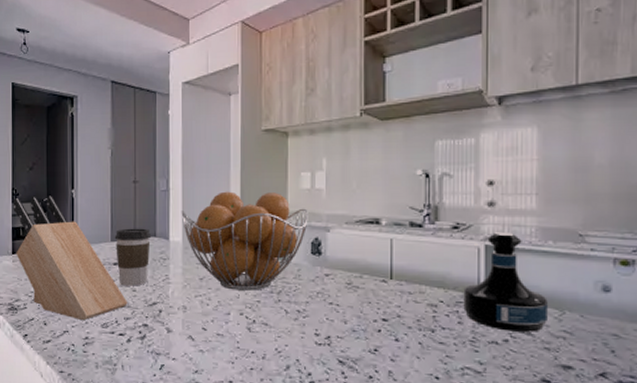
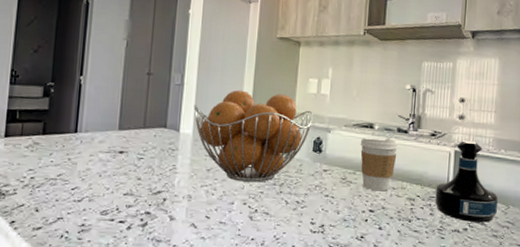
knife block: present [13,196,128,321] -> none [9,80,131,208]
coffee cup: present [114,228,151,286] -> none [122,118,161,175]
coffee cup: none [365,233,411,297] -> present [360,136,398,192]

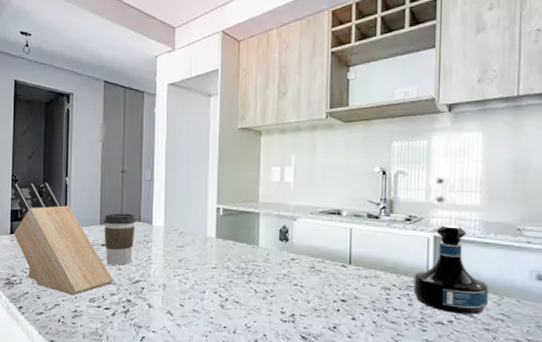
knife block: none [9,80,131,208] -> present [12,182,113,296]
coffee cup: none [122,118,161,175] -> present [103,213,136,266]
fruit basket: present [193,90,313,182] -> none [163,182,278,272]
coffee cup: present [360,136,398,192] -> none [327,223,369,281]

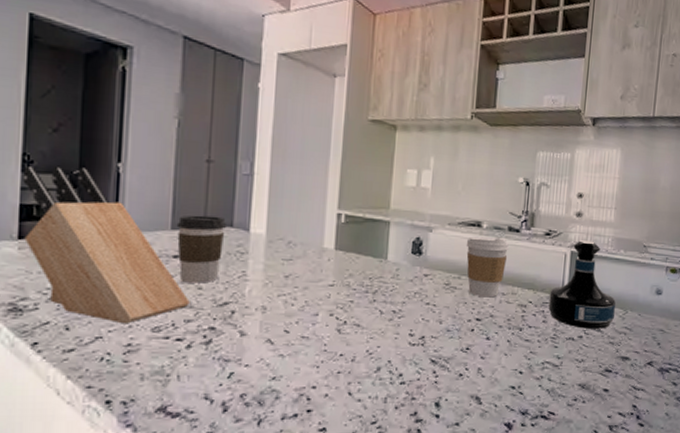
coffee cup: none [327,223,369,281] -> present [466,235,509,298]

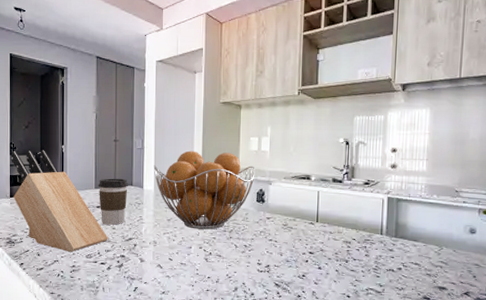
fruit basket: none [266,181,412,290] -> present [153,150,255,230]
coffee cup: present [466,235,509,298] -> none [298,186,334,236]
tequila bottle: present [548,240,616,329] -> none [370,188,431,263]

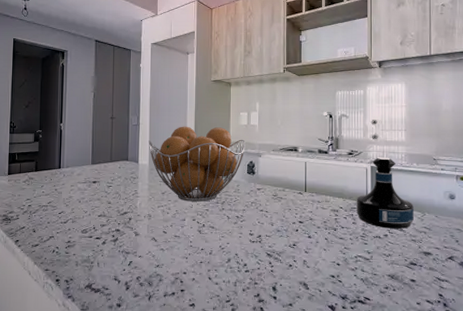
knife block: present [11,150,108,253] -> none [10,128,104,228]
coffee cup: present [98,178,128,225] -> none [94,154,124,200]
tequila bottle: none [370,188,431,263] -> present [356,157,414,229]

